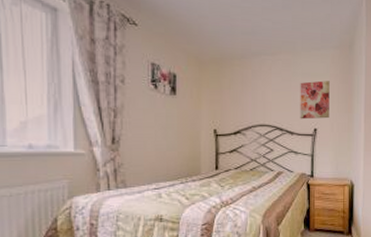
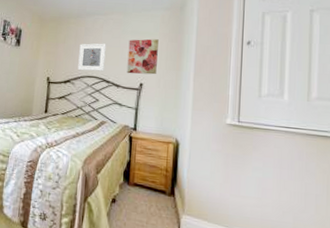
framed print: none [248,87,277,120] -> present [77,43,106,72]

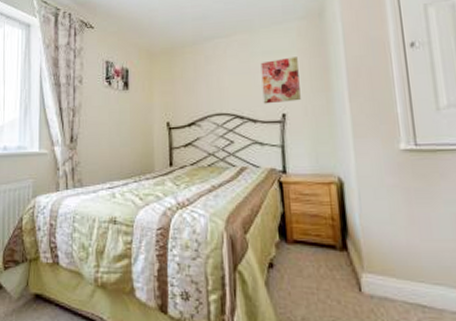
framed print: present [77,43,106,72] -> none [201,71,235,109]

